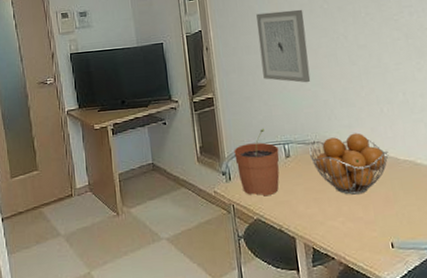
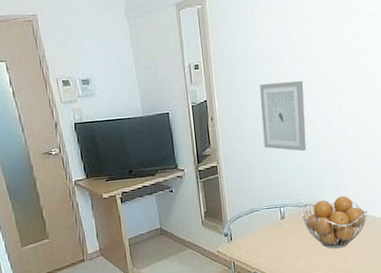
plant pot: present [234,128,280,197] -> none [235,193,276,253]

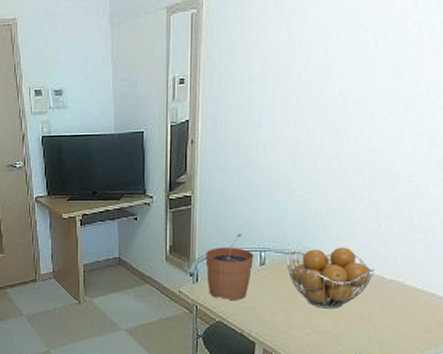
plant pot: none [235,193,276,253] -> present [205,232,254,301]
wall art: present [260,80,307,152] -> none [251,102,312,189]

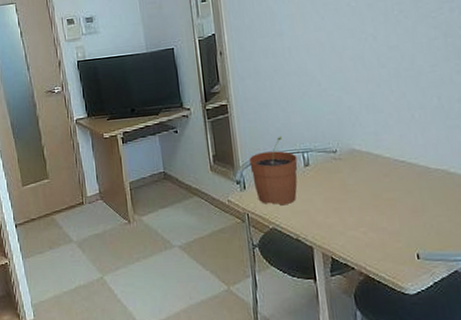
fruit basket: present [287,247,375,309] -> none [330,140,418,205]

